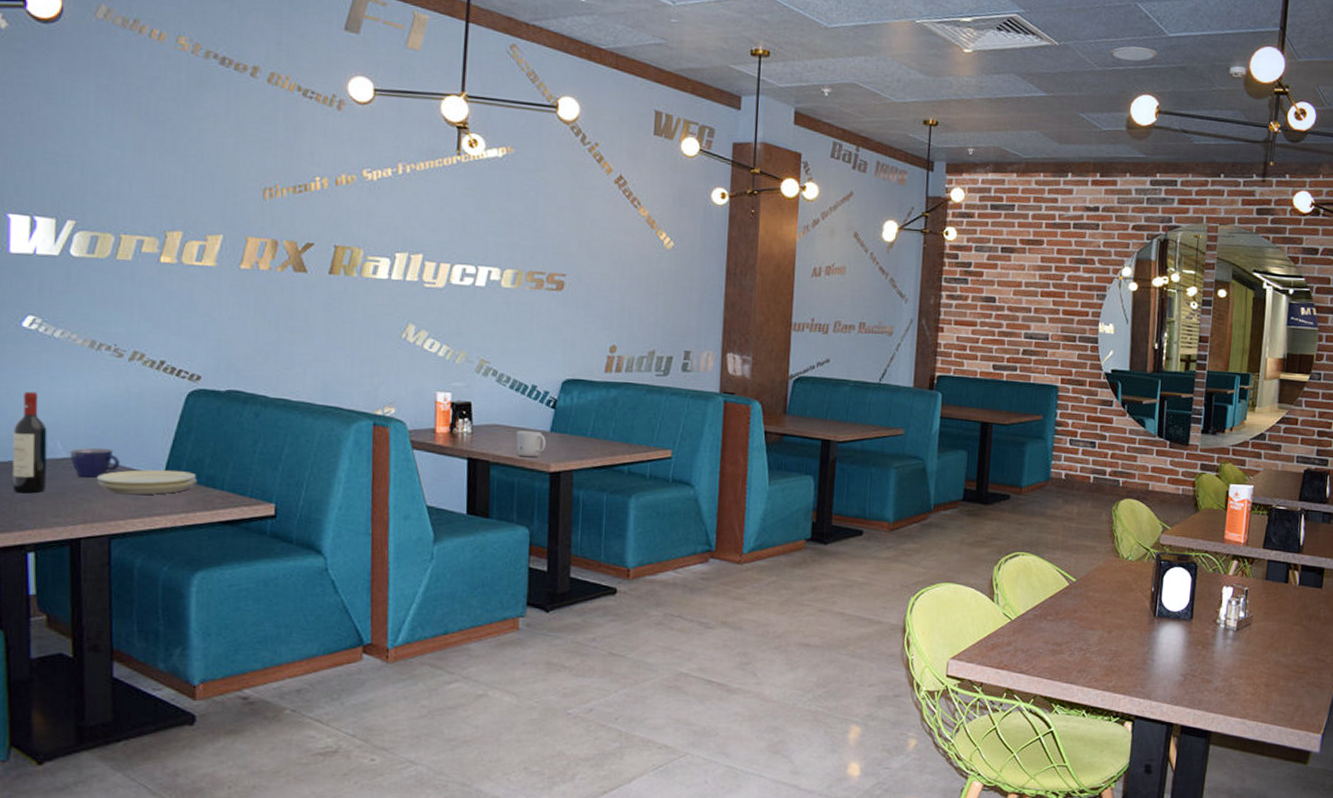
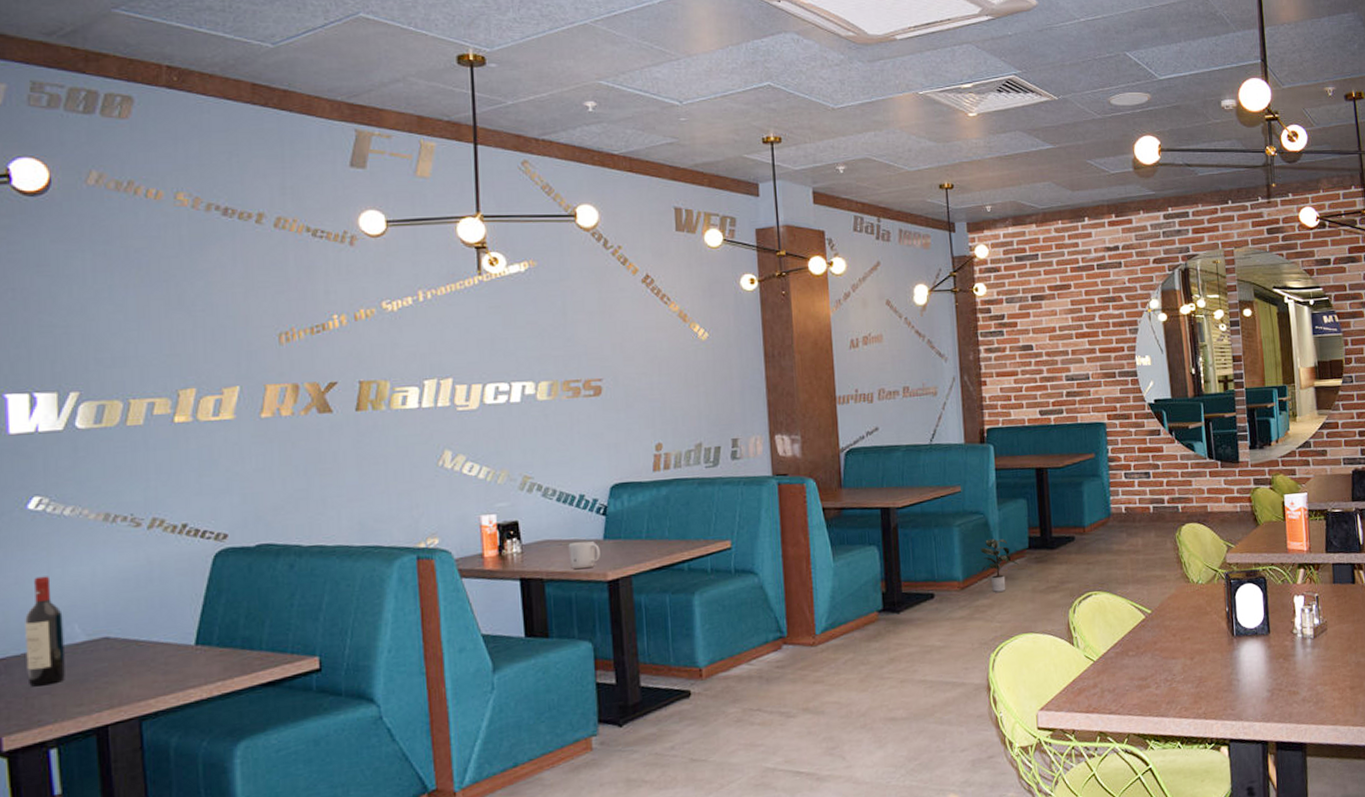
cup: present [71,447,120,478] -> none [91,624,146,659]
plate: present [97,469,198,495] -> none [122,636,233,671]
potted plant: none [913,485,951,539] -> present [980,538,1019,592]

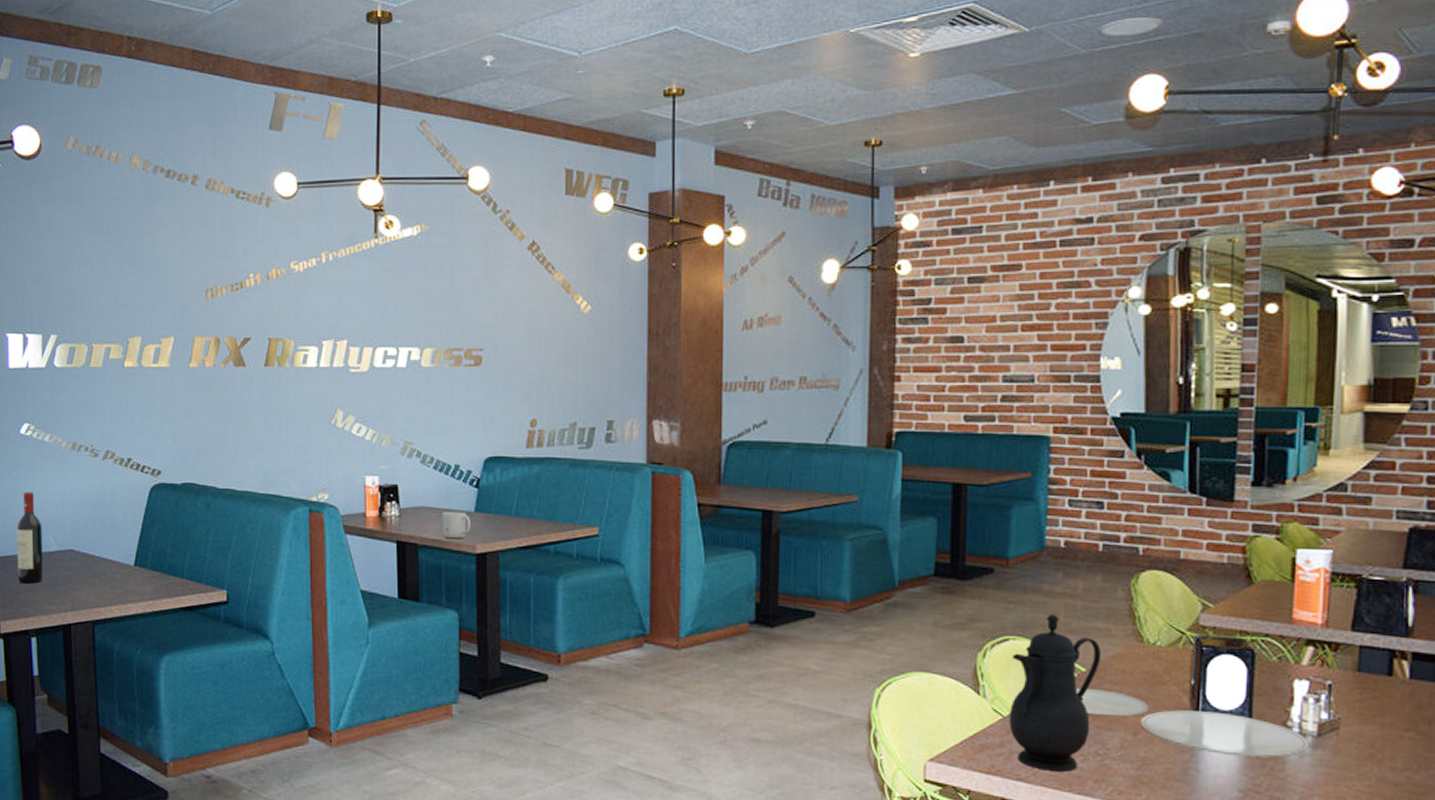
potted plant: present [980,538,1019,592] -> none [874,559,920,620]
coffeepot: none [1095,568,1161,702] -> present [1009,613,1101,772]
plate: none [1145,626,1199,650] -> present [1075,687,1149,718]
plate: none [1194,630,1309,664] -> present [1140,710,1308,758]

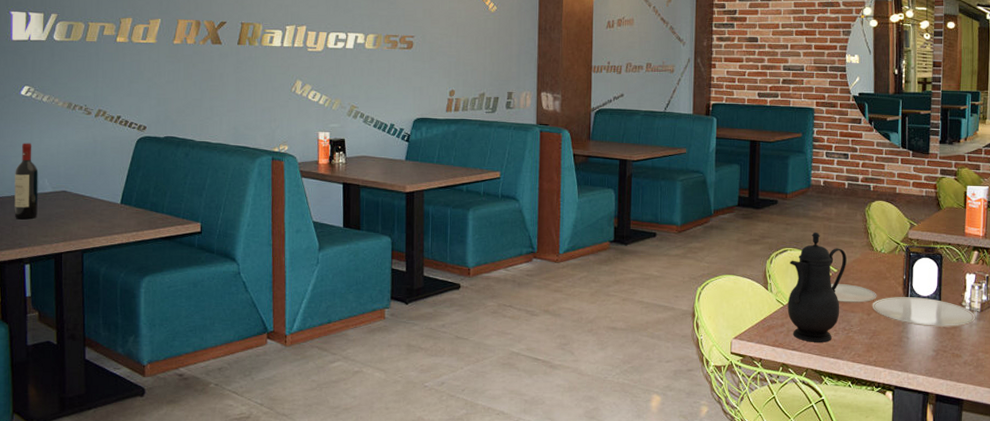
mug: present [441,511,471,539] -> none [379,159,402,181]

